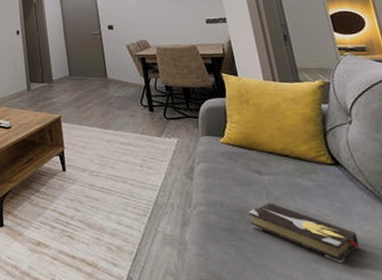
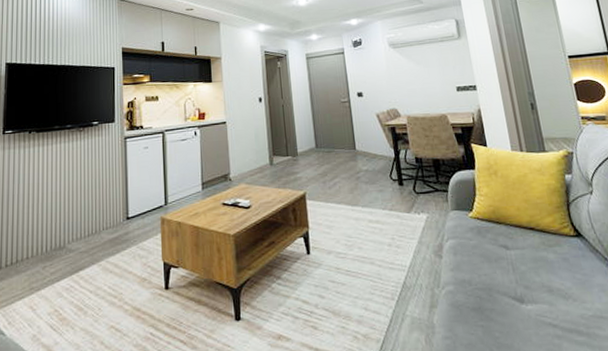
hardback book: present [248,202,360,264] -> none [495,278,599,338]

